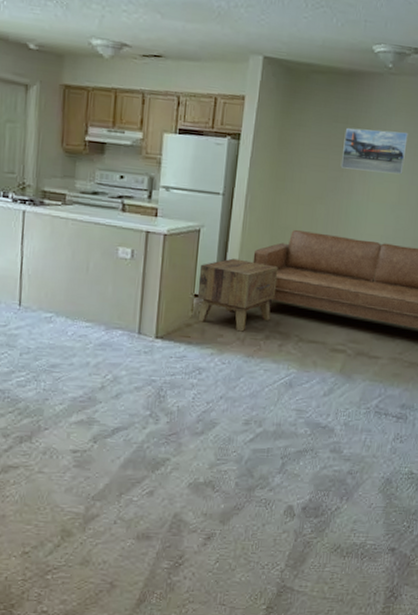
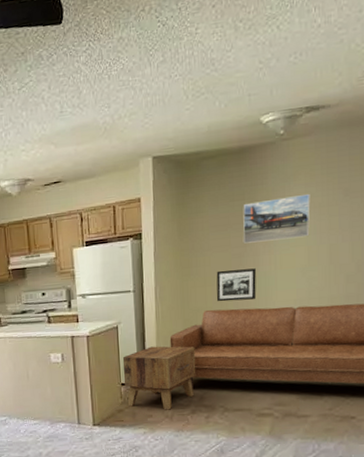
picture frame: none [306,190,349,229] -> present [216,268,257,302]

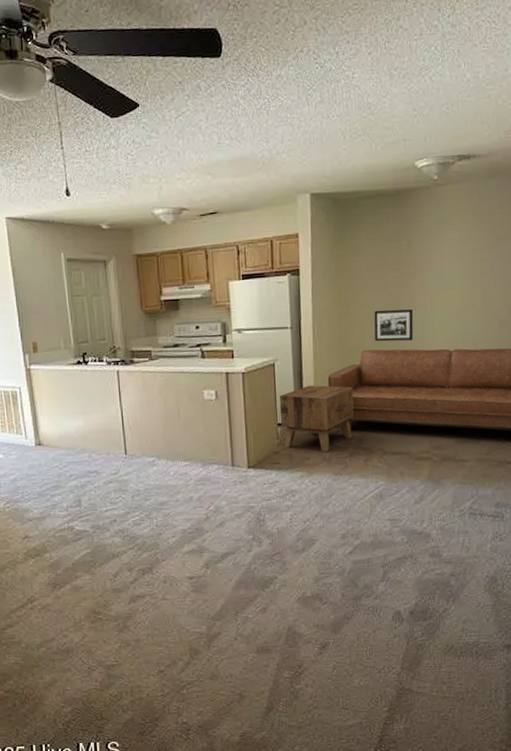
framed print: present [243,193,311,244] -> none [399,238,464,284]

